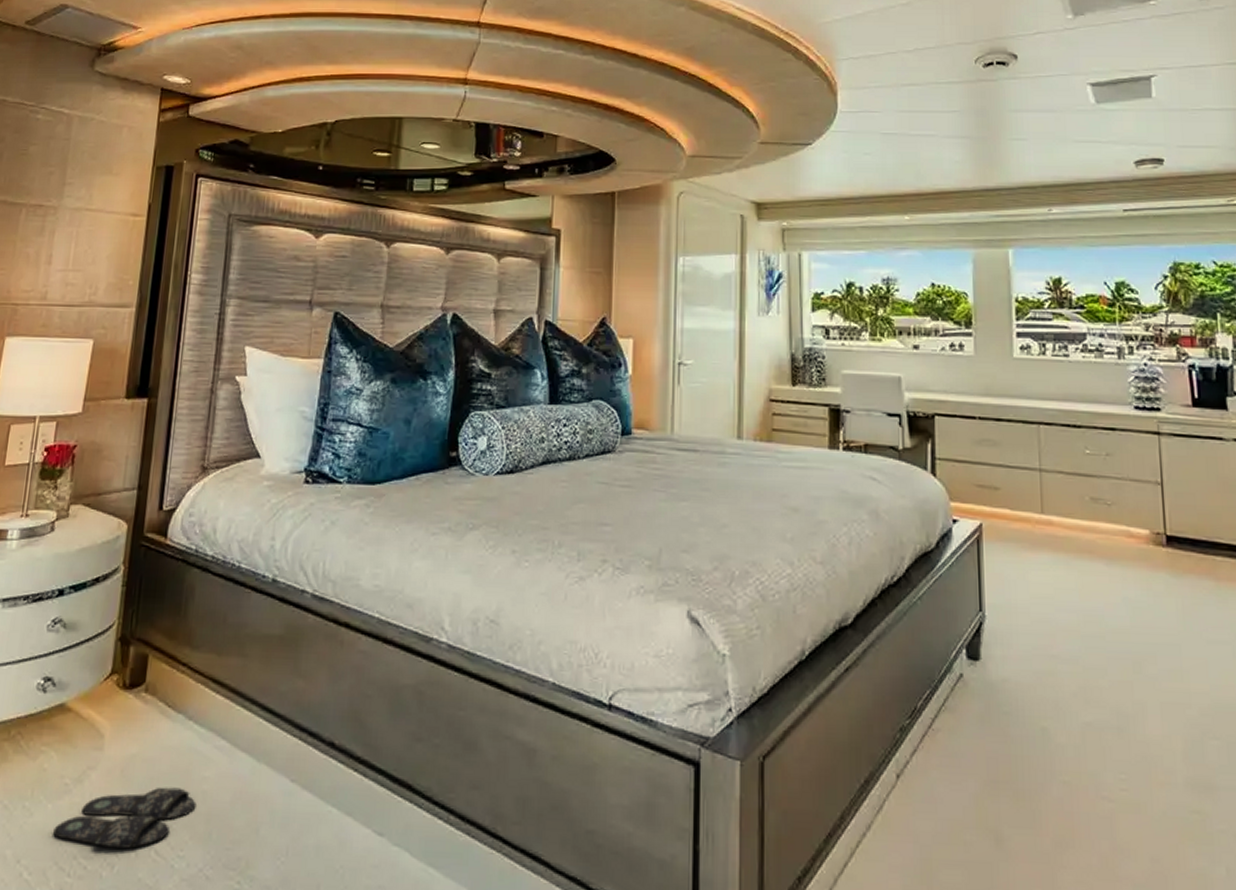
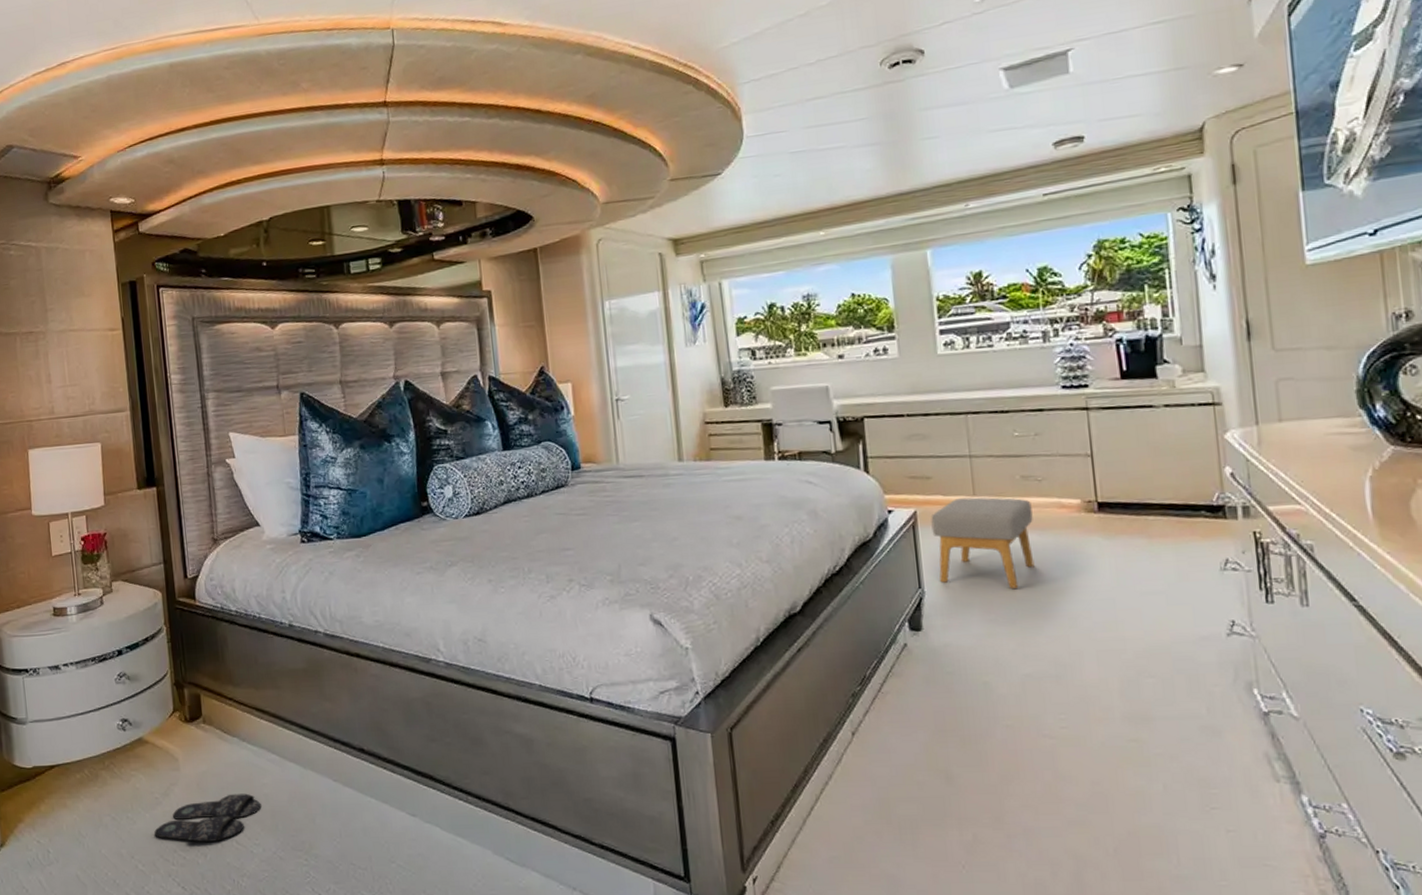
footstool: none [996,515,1101,622] -> present [931,497,1035,589]

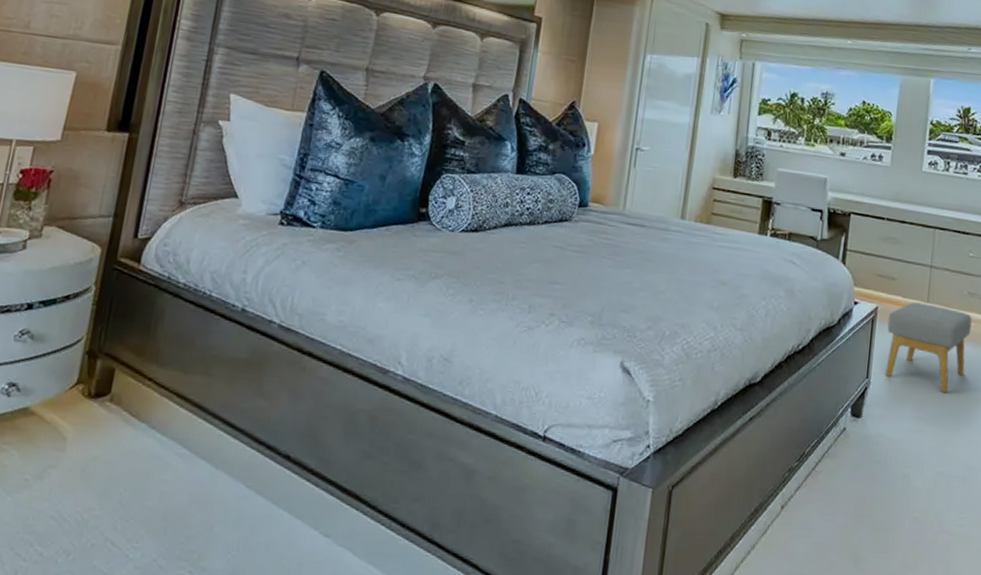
slippers: present [154,793,262,843] -> none [11,486,154,540]

